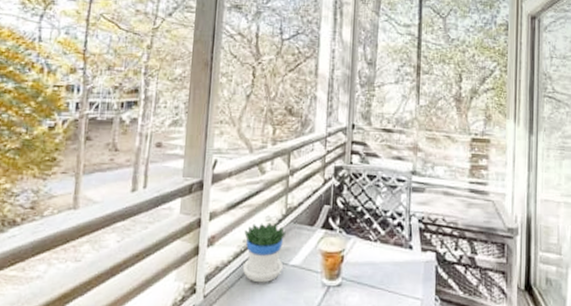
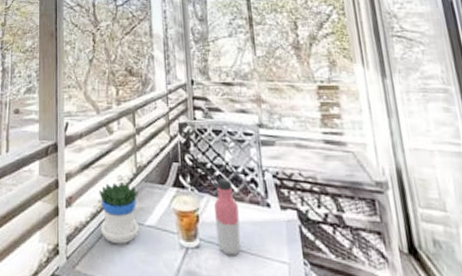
water bottle: none [358,221,383,294] -> present [214,178,242,256]

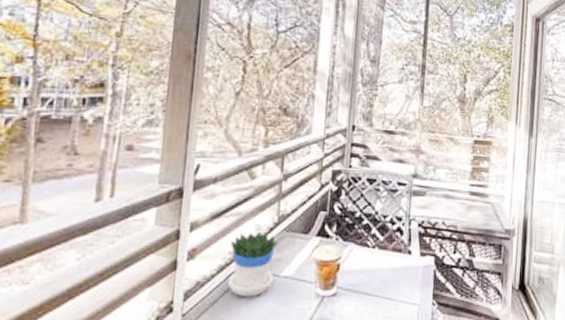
water bottle: present [214,178,242,256] -> none [354,227,381,302]

